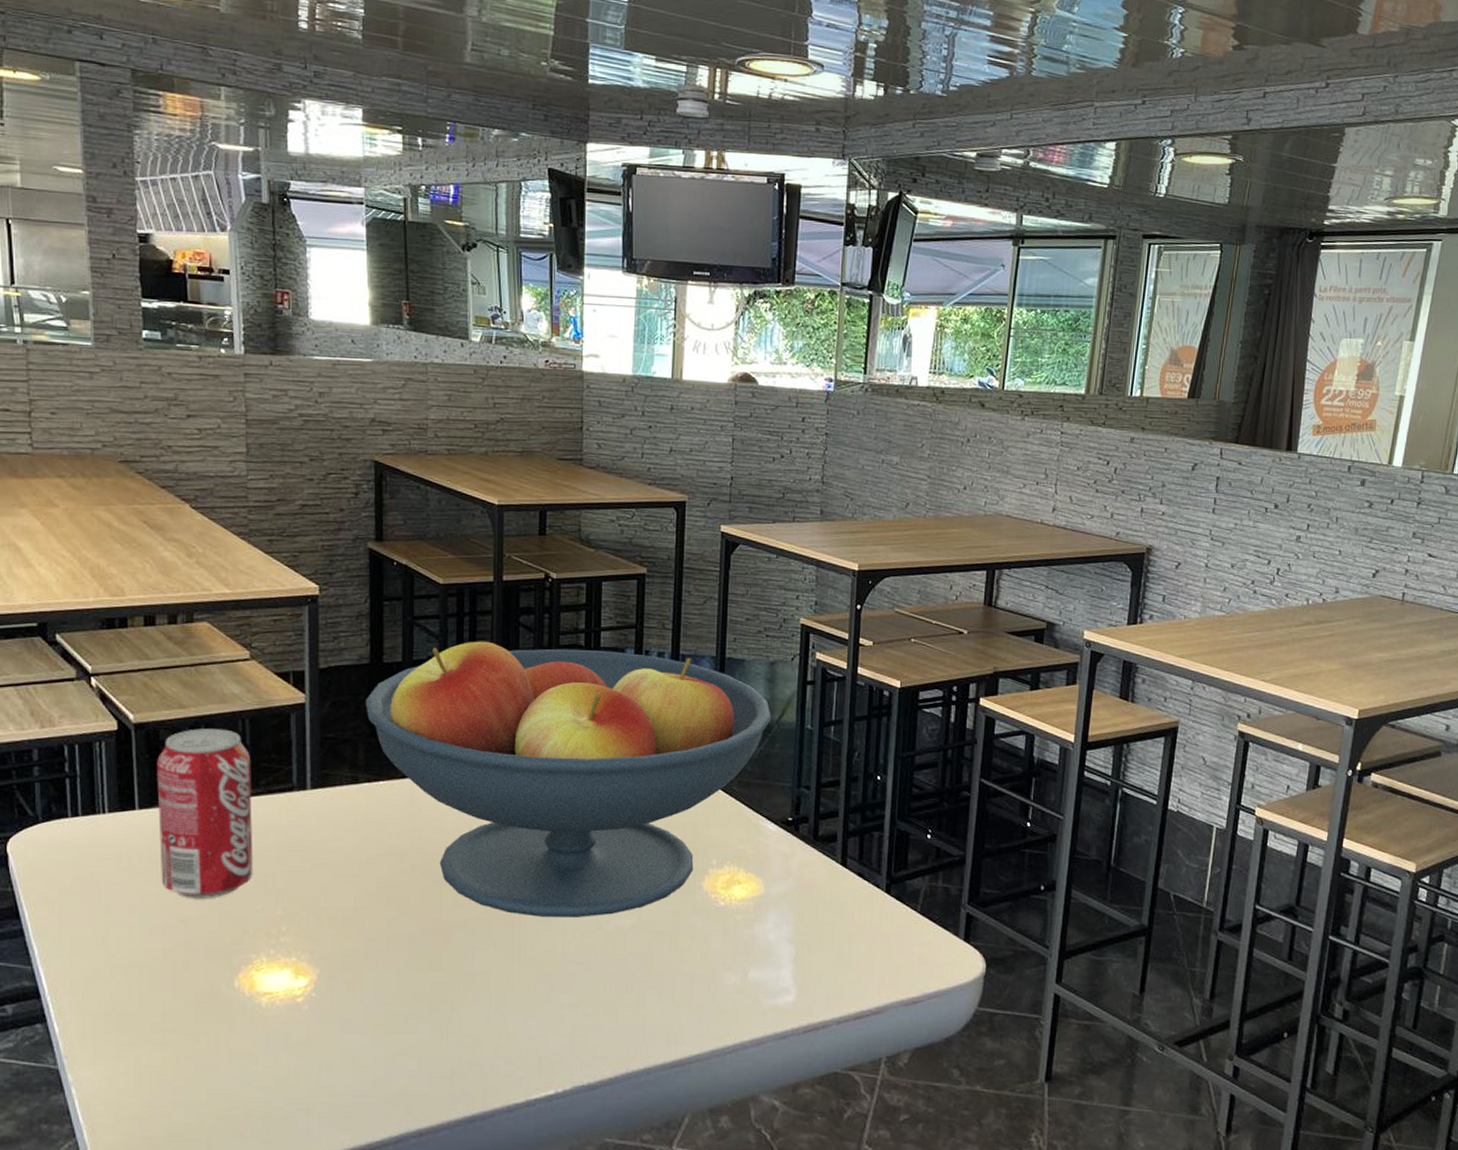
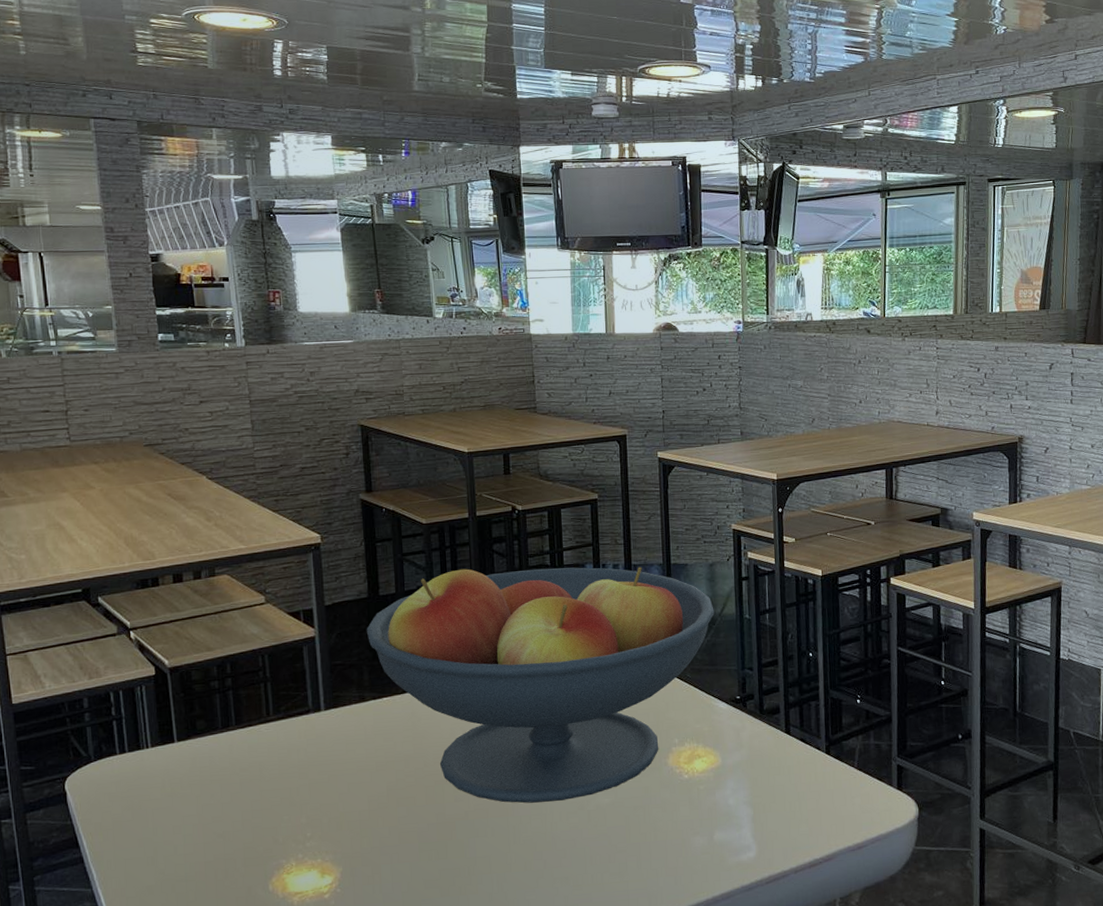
beverage can: present [157,728,253,898] -> none [191,665,279,816]

